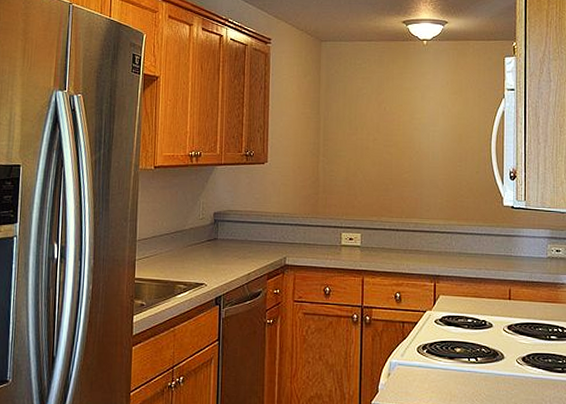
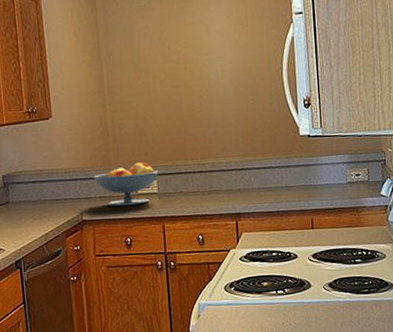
fruit bowl: none [301,214,364,256] -> present [94,162,159,207]

